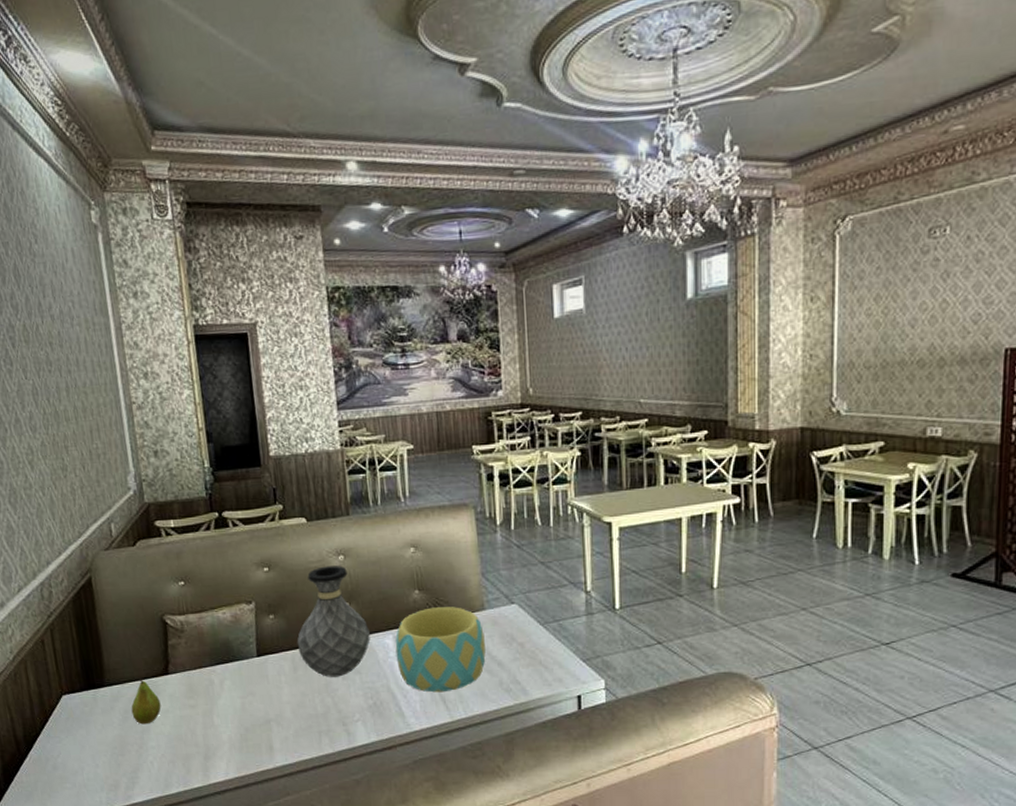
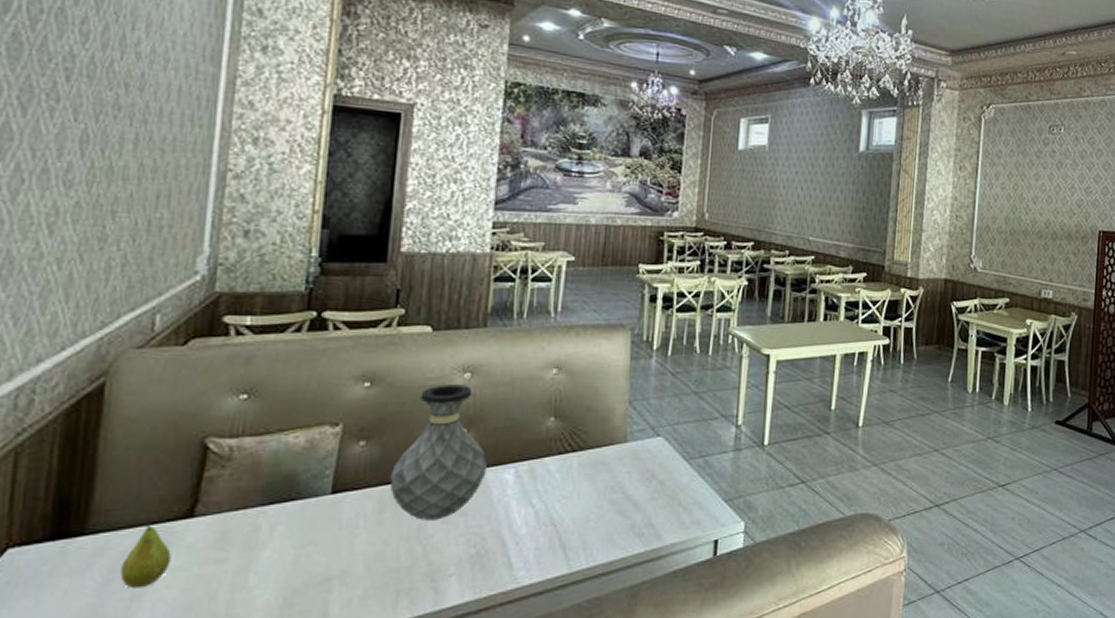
bowl: present [395,607,486,693] -> none [514,438,623,539]

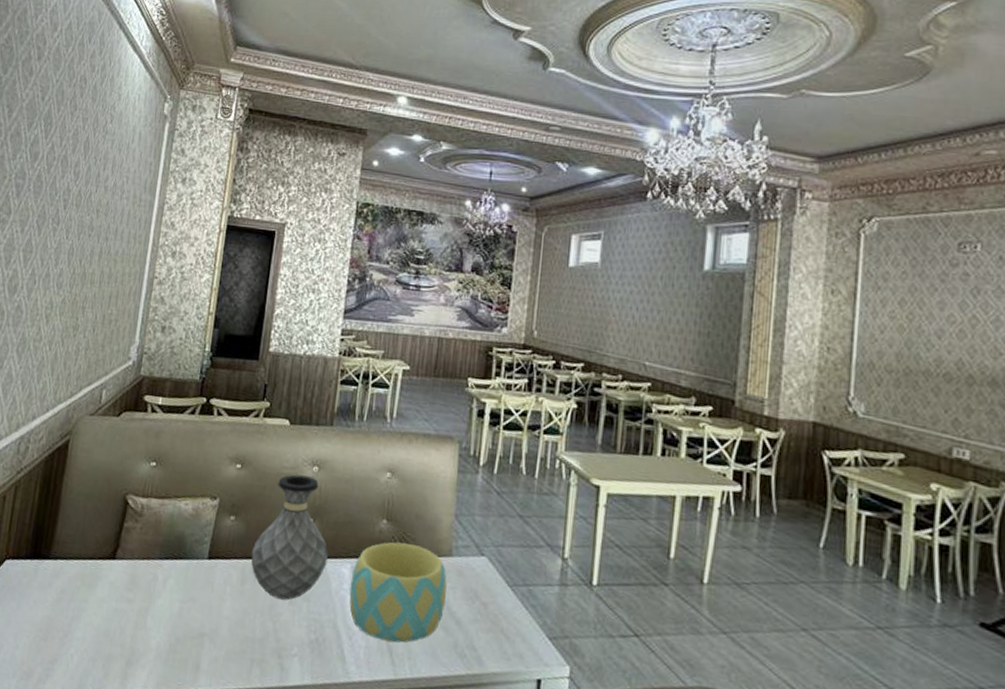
fruit: present [120,522,172,589] -> none [67,557,100,611]
bowl: none [514,438,623,539] -> present [349,542,447,644]

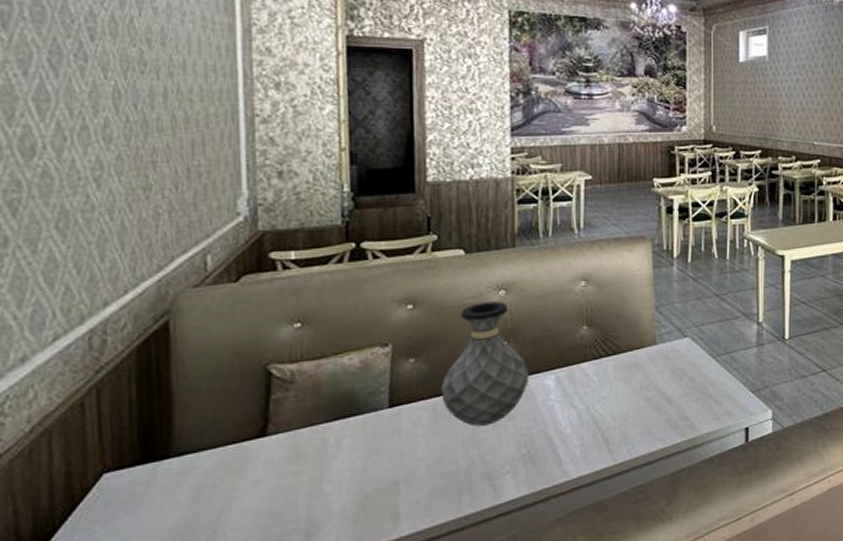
bowl: present [349,542,447,644] -> none [557,342,655,436]

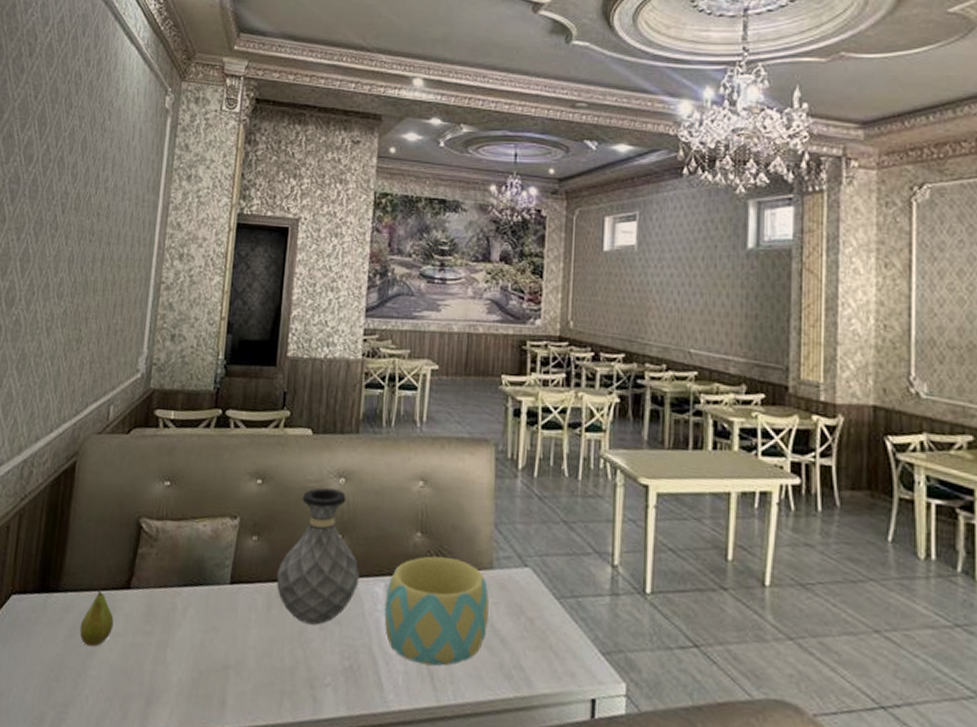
fruit: none [207,443,251,502] -> present [79,588,114,647]
bowl: none [557,342,655,436] -> present [384,556,489,667]

